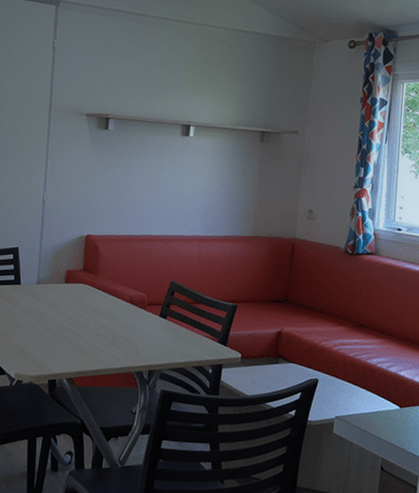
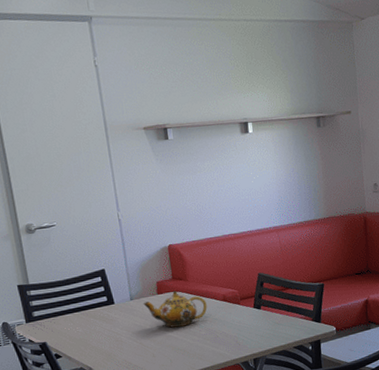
teapot: none [48,282,112,322] -> present [143,290,207,328]

